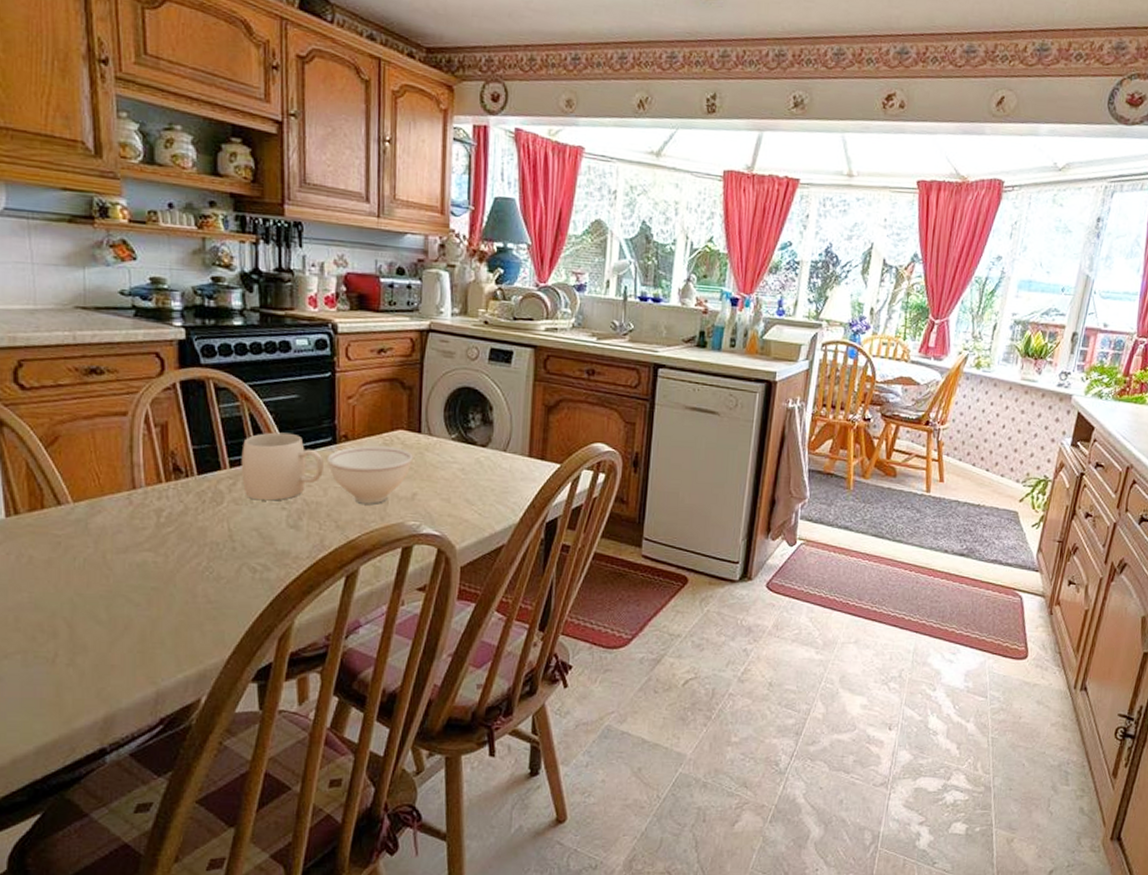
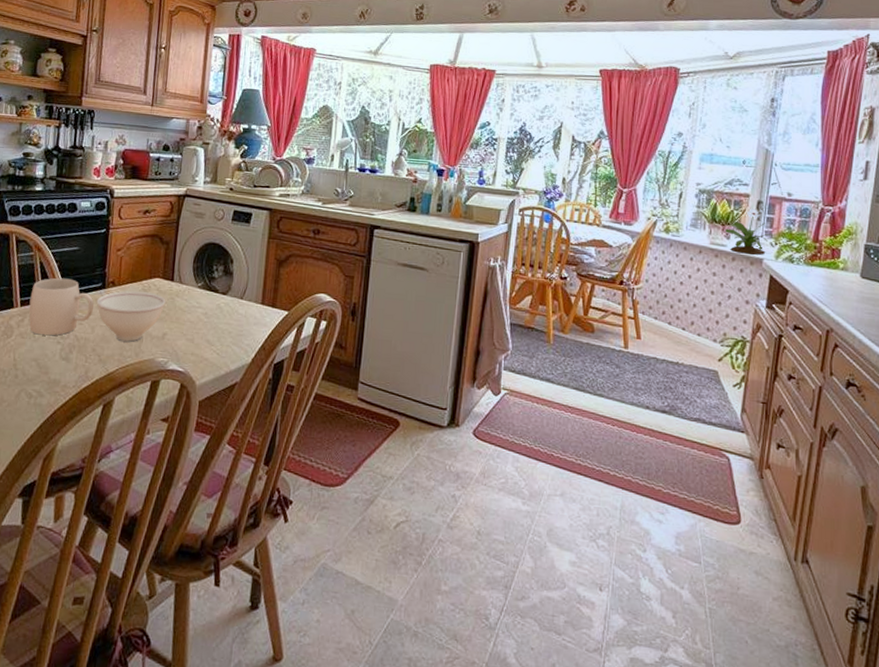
potted flower: none [1036,337,1087,391] -> present [724,205,775,255]

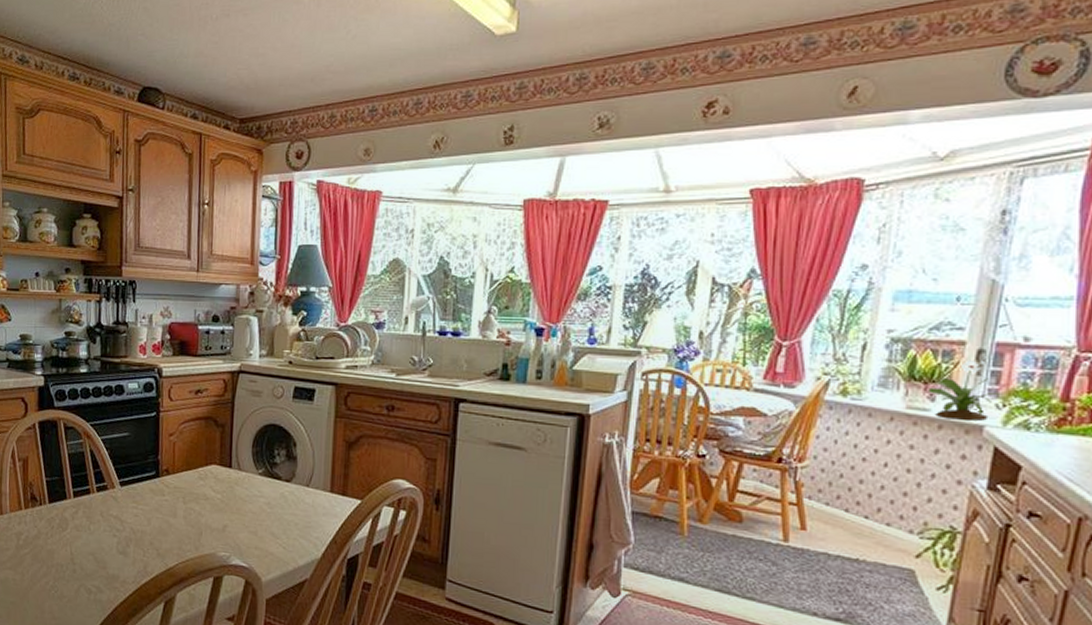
mug: present [29,277,94,336] -> none [82,466,148,529]
bowl: present [96,290,166,342] -> none [151,479,225,535]

